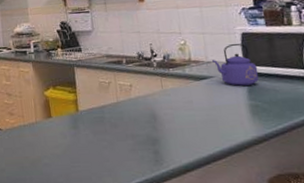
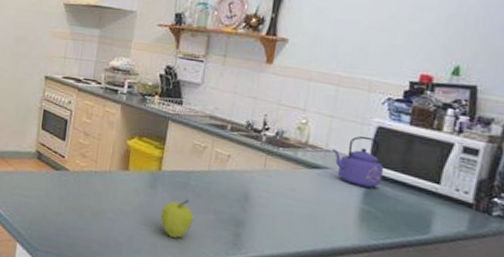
fruit: none [87,131,117,168] -> present [160,199,194,238]

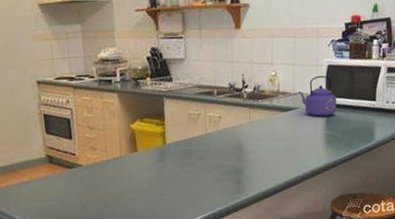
fruit: present [160,199,194,238] -> none [173,163,202,199]

